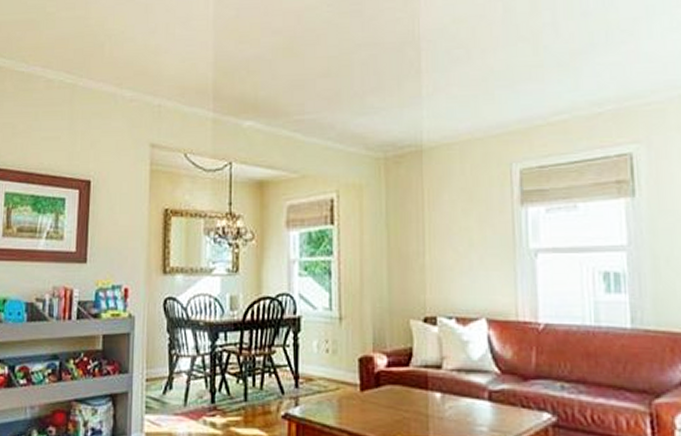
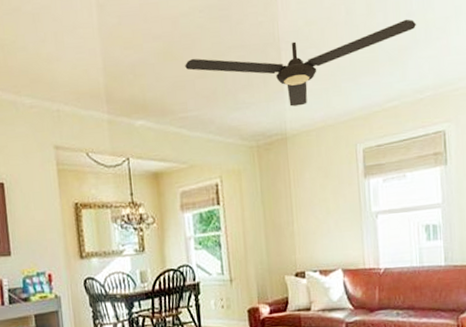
ceiling fan: none [306,19,594,114] -> present [185,19,416,107]

